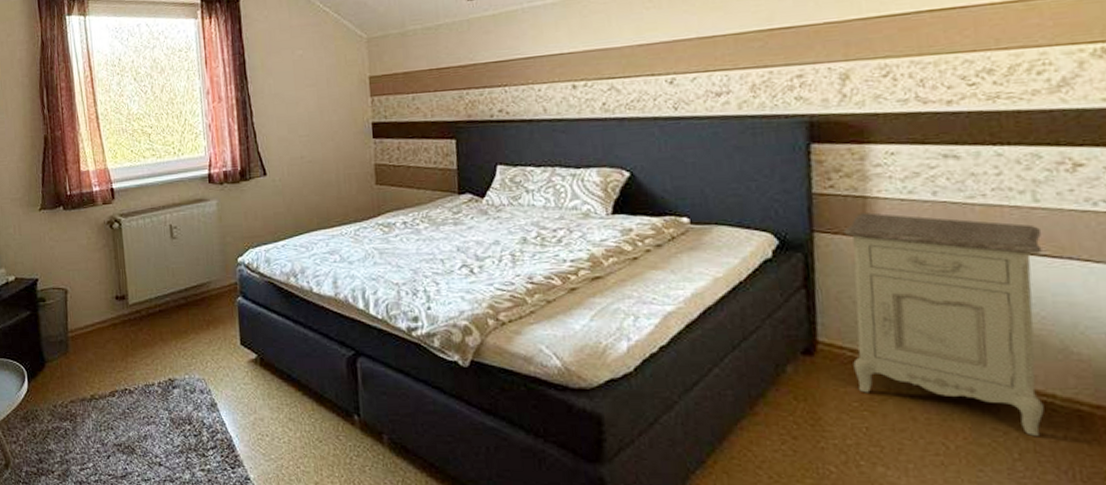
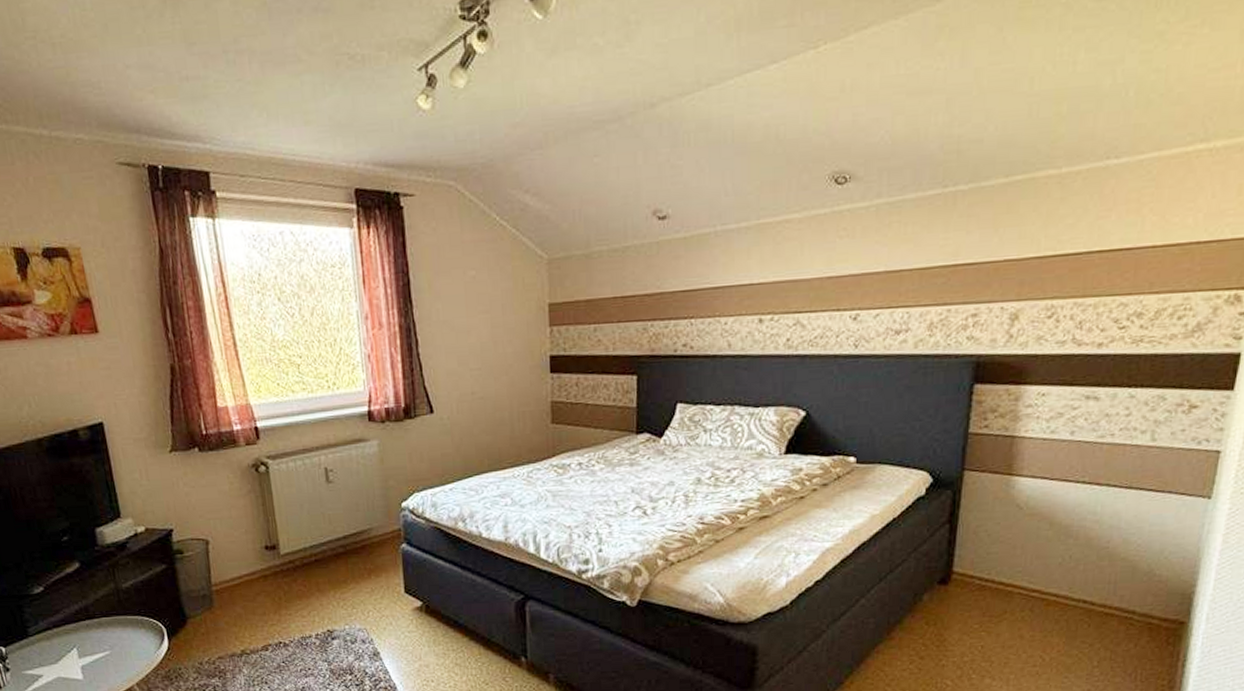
nightstand: present [843,213,1044,437] -> none [979,451,1152,647]

